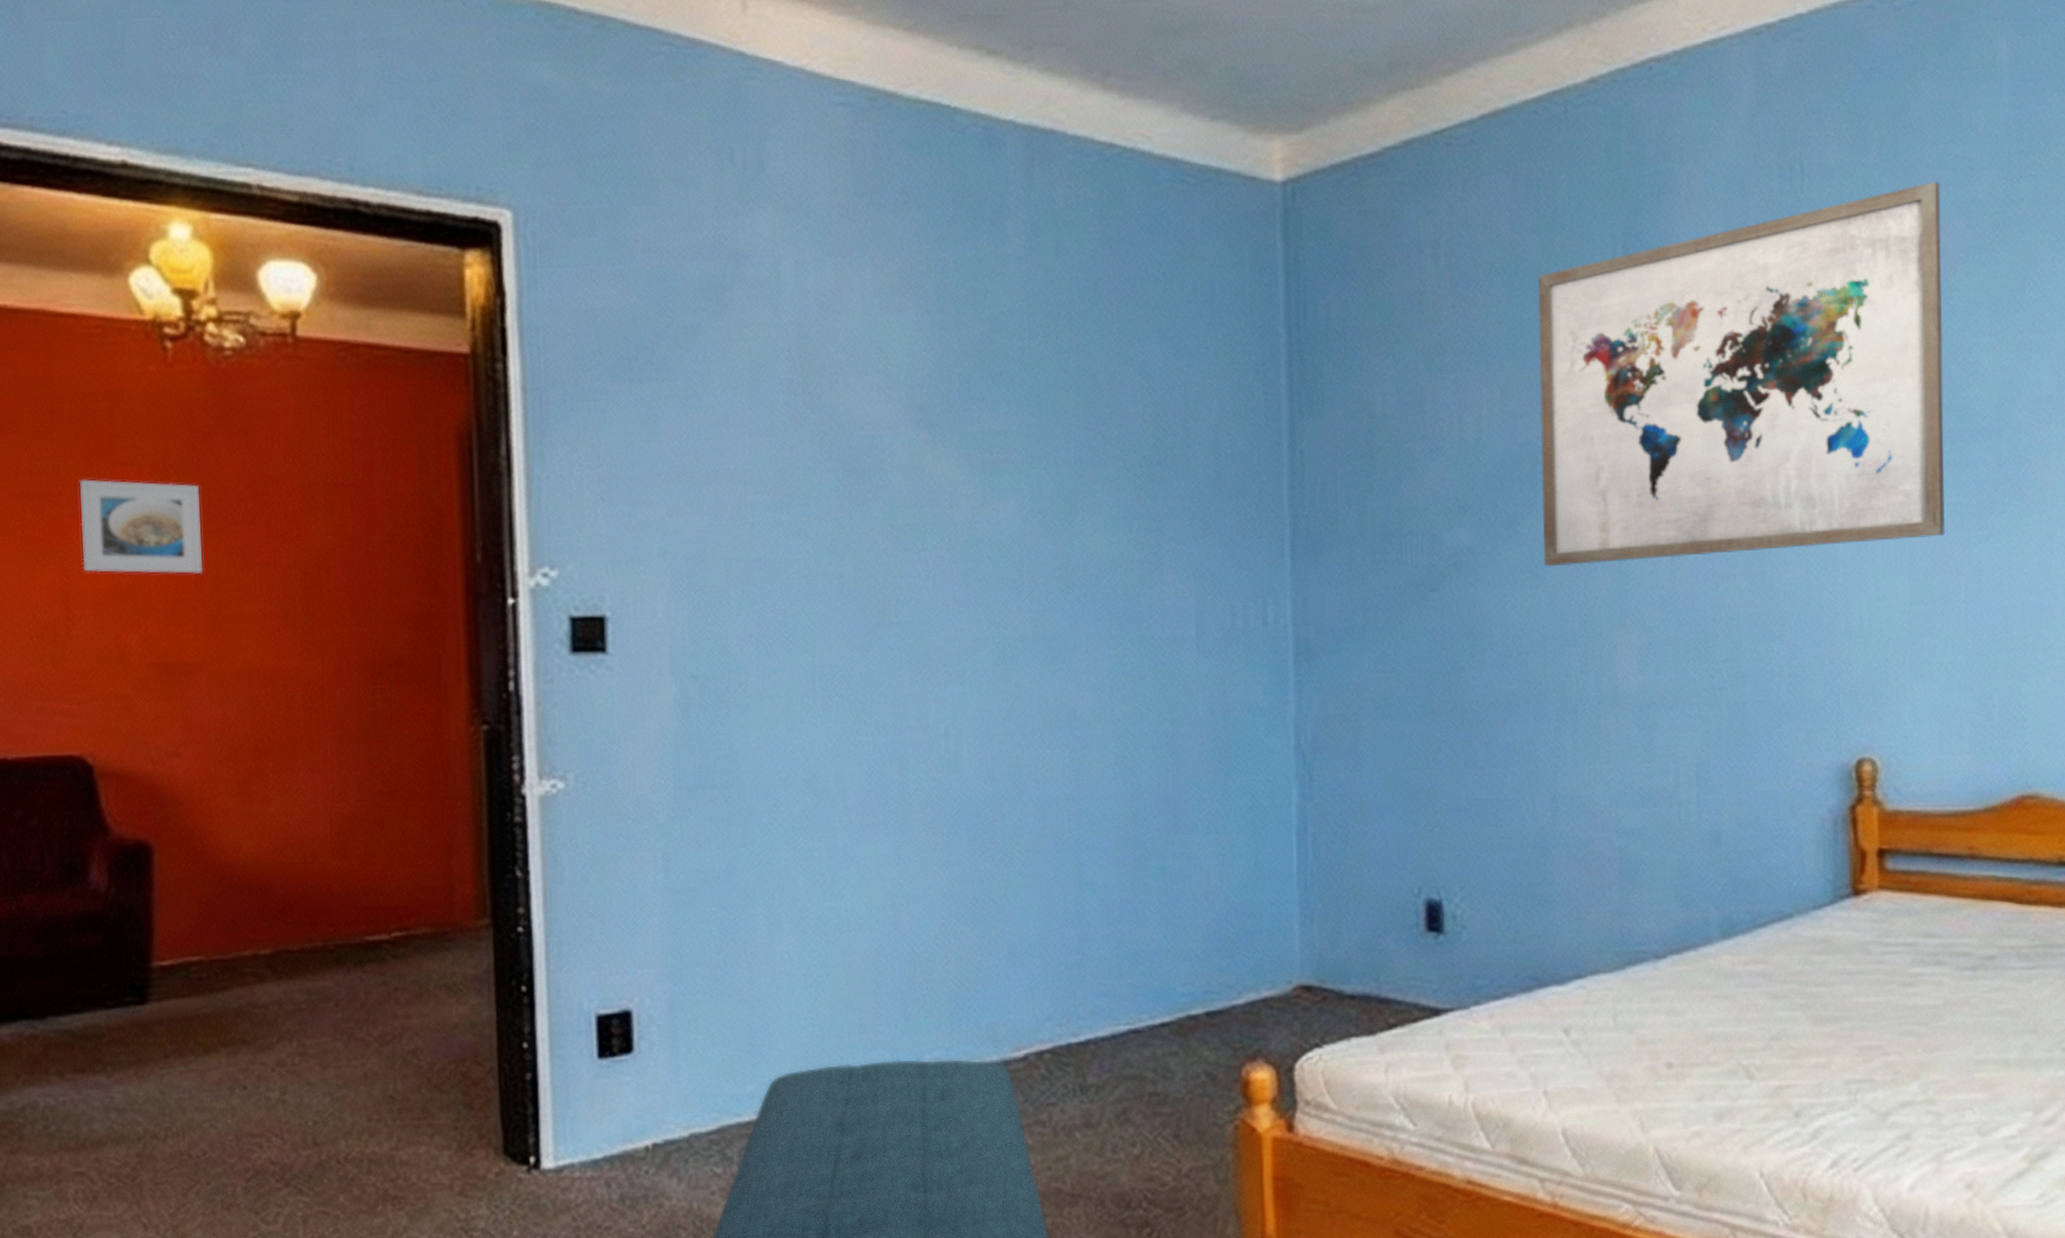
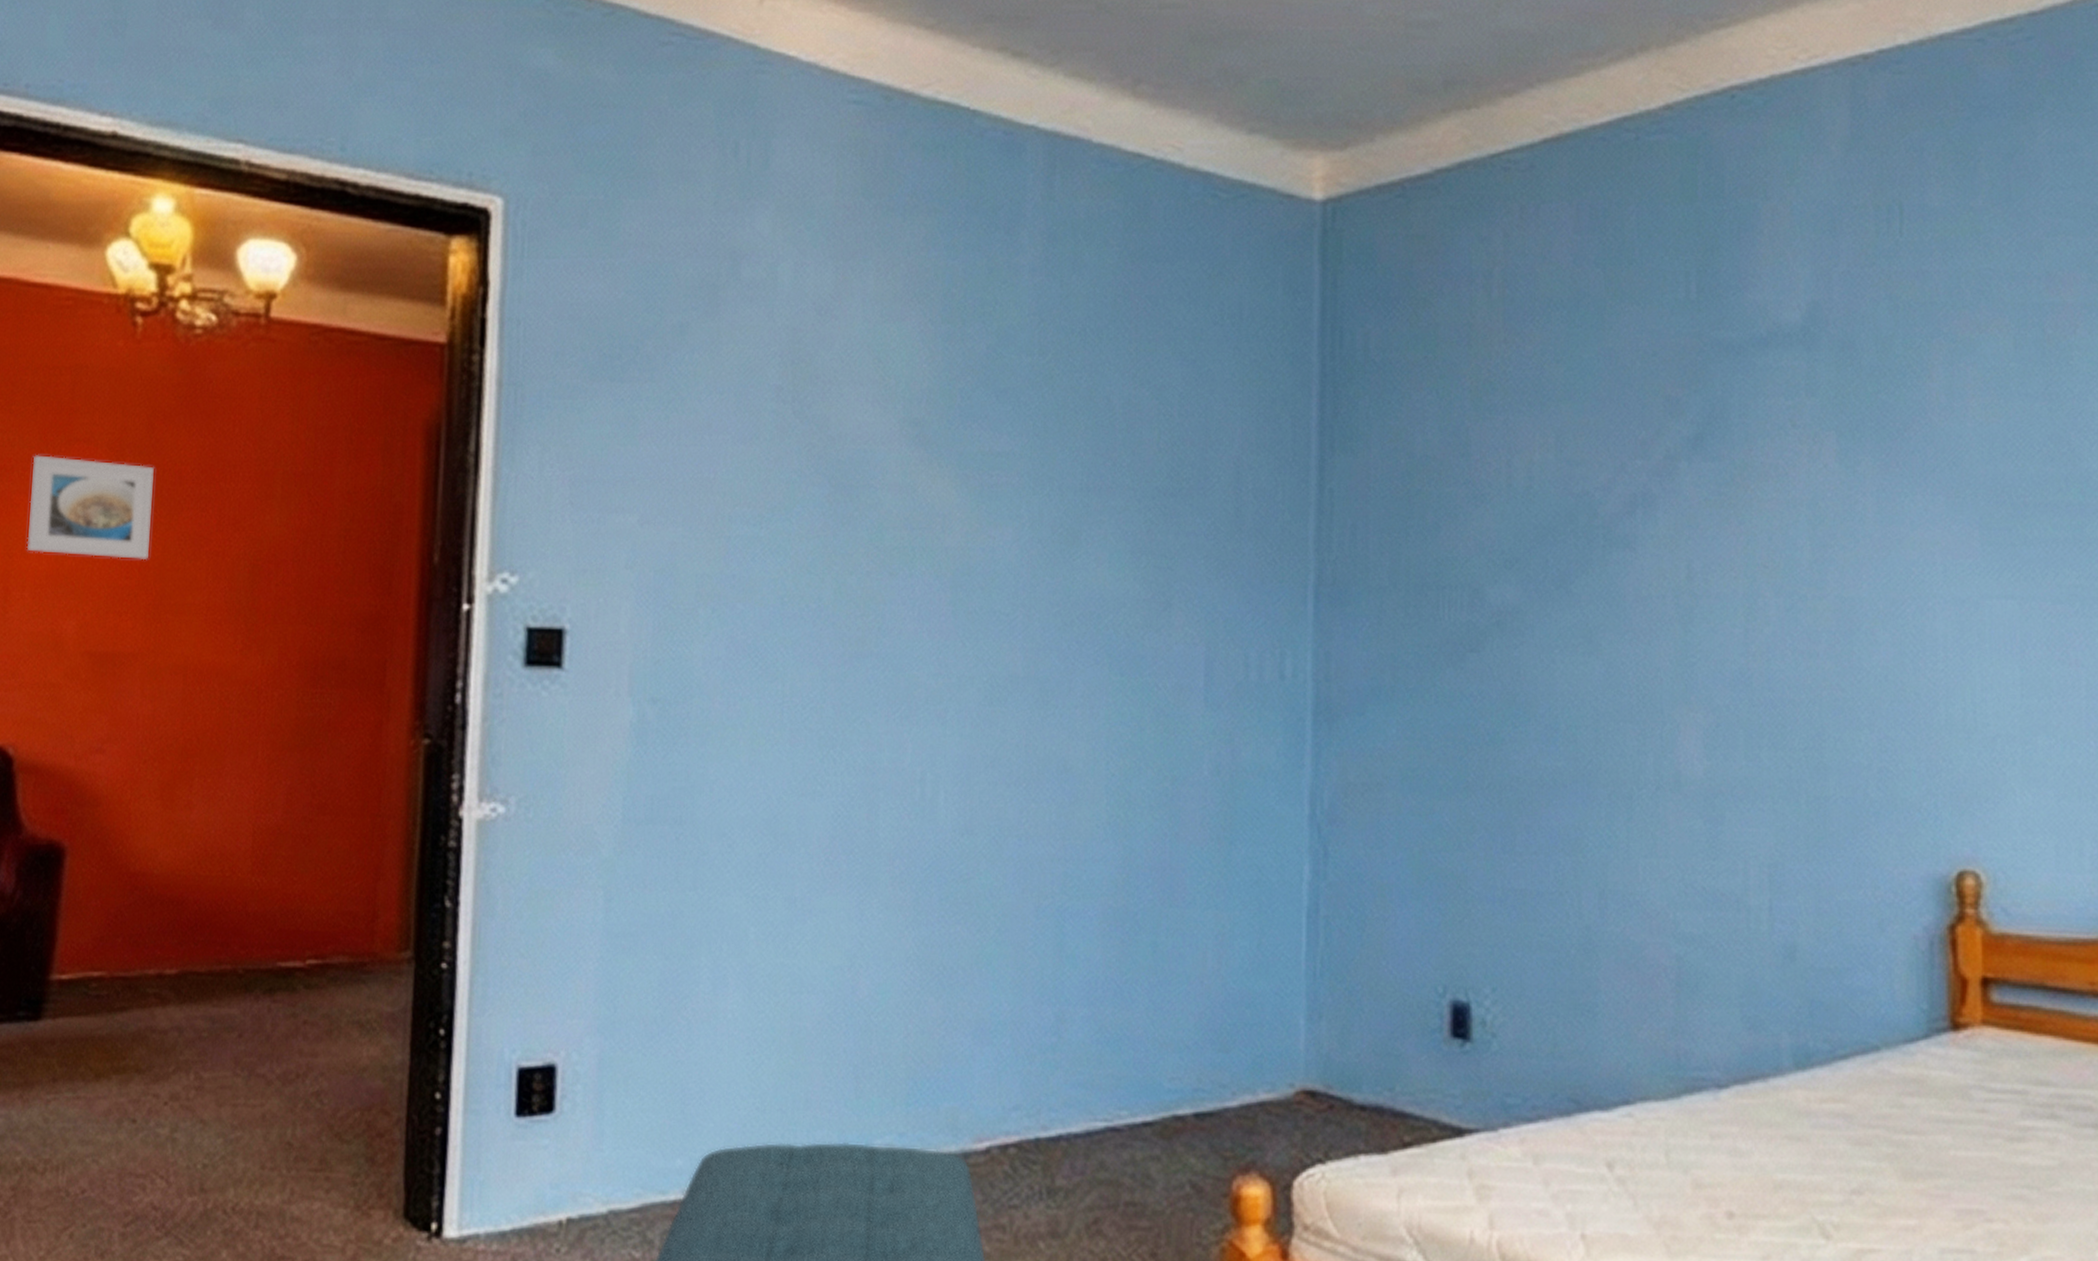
wall art: present [1538,181,1946,567] -> none [1598,229,2064,633]

